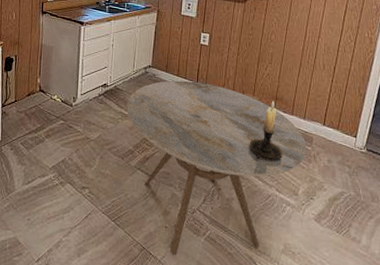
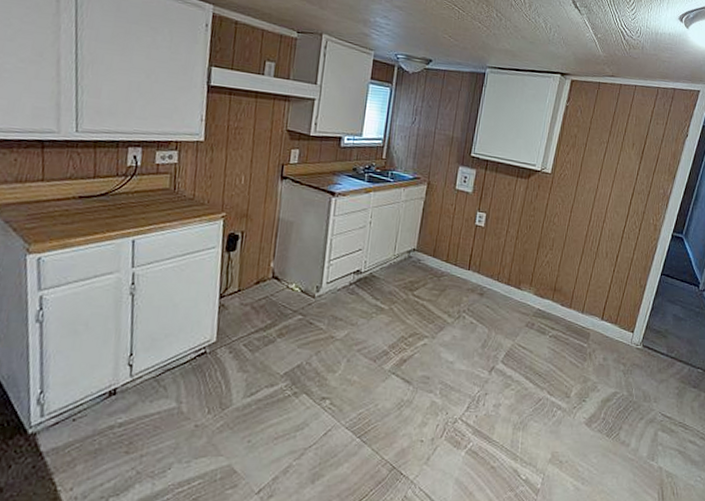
dining table: present [127,80,307,256] -> none [383,267,583,474]
candle holder: present [249,100,283,161] -> none [522,291,558,360]

